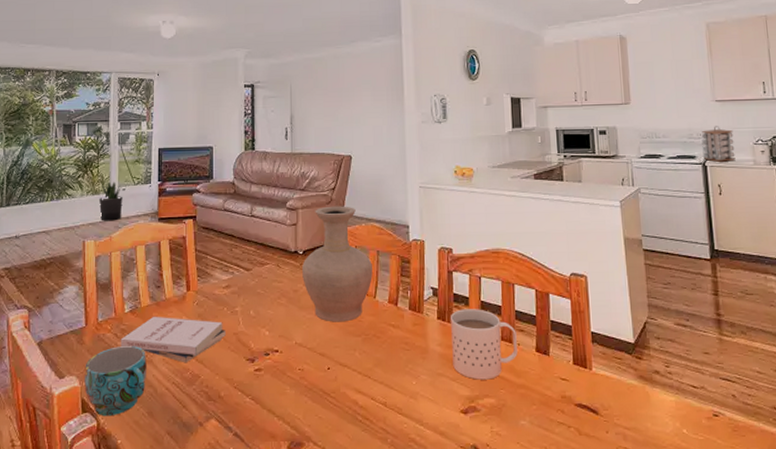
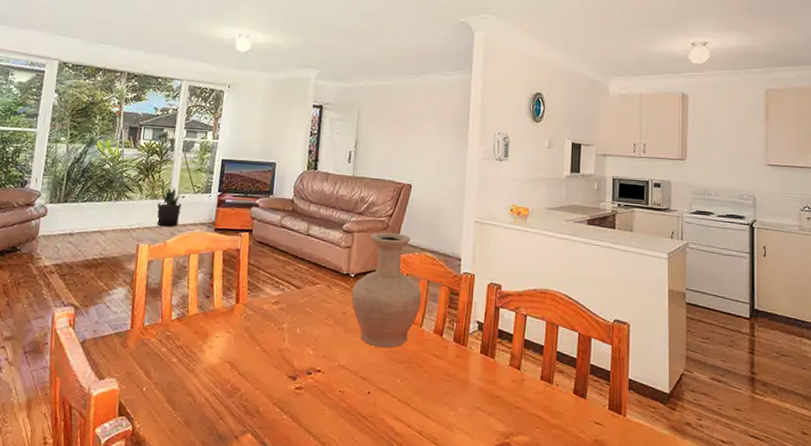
cup: present [84,346,148,417] -> none [123,352,189,422]
books: present [120,316,227,363] -> none [163,325,271,375]
mug: present [450,309,518,380] -> none [491,345,556,418]
spice rack: present [702,126,736,162] -> none [752,189,782,225]

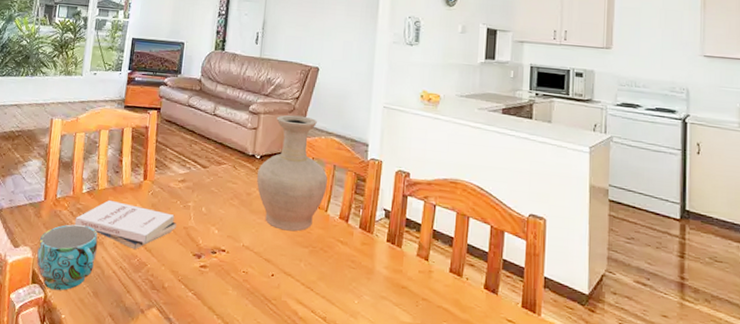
cup: none [123,352,189,422] -> present [36,224,98,291]
planter: present [157,187,182,227] -> none [70,64,93,103]
books: none [163,325,271,375] -> present [74,199,177,250]

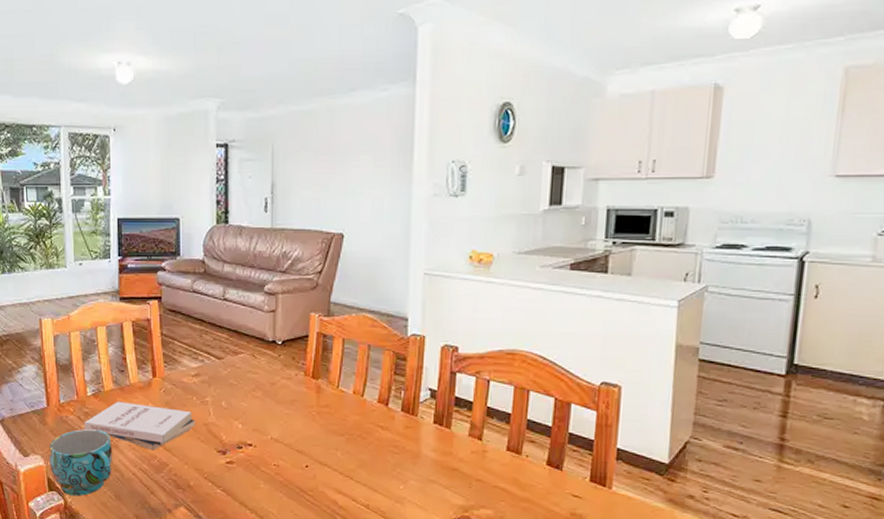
vase: present [257,114,328,231] -> none [281,292,362,420]

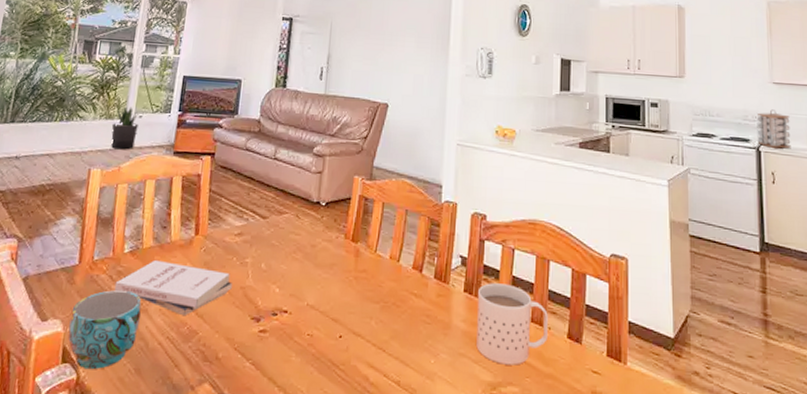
planter: none [53,254,80,299] -> present [111,106,138,150]
mug: none [447,414,526,490] -> present [476,283,548,365]
spice rack: none [803,210,852,257] -> present [758,109,791,149]

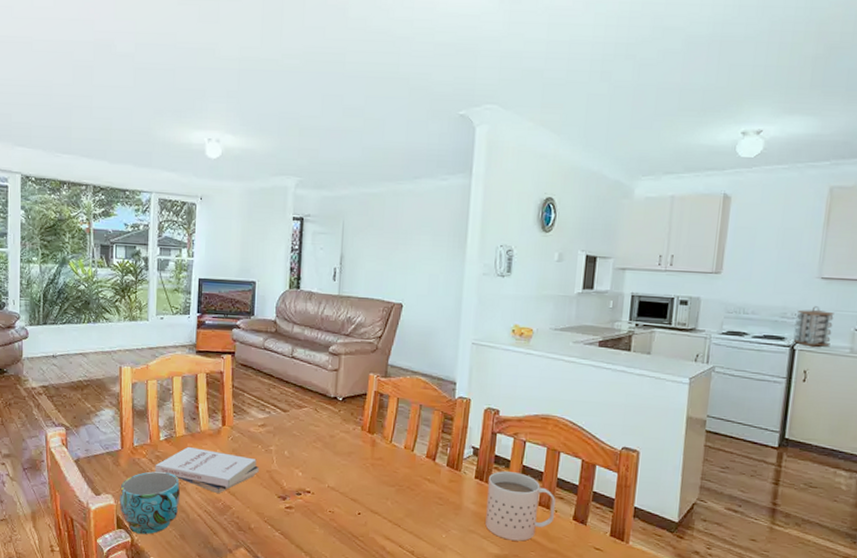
planter: present [111,106,138,150] -> none [136,308,161,349]

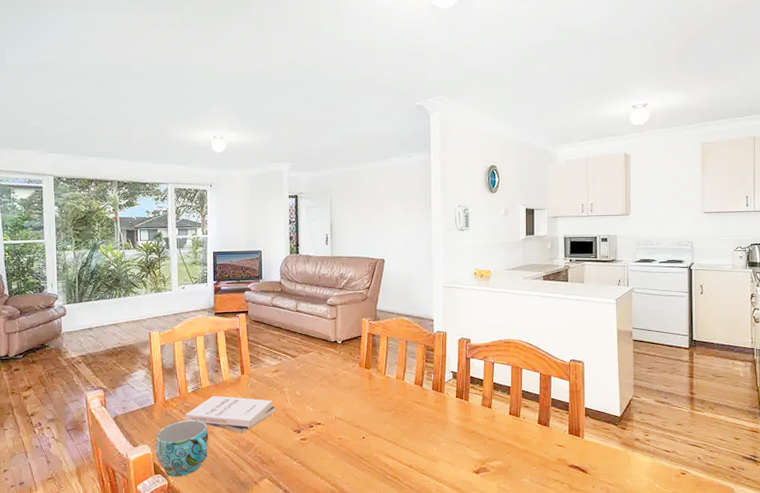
mug: present [485,471,556,541] -> none [466,389,523,447]
spice rack: present [794,306,834,347] -> none [690,235,717,266]

